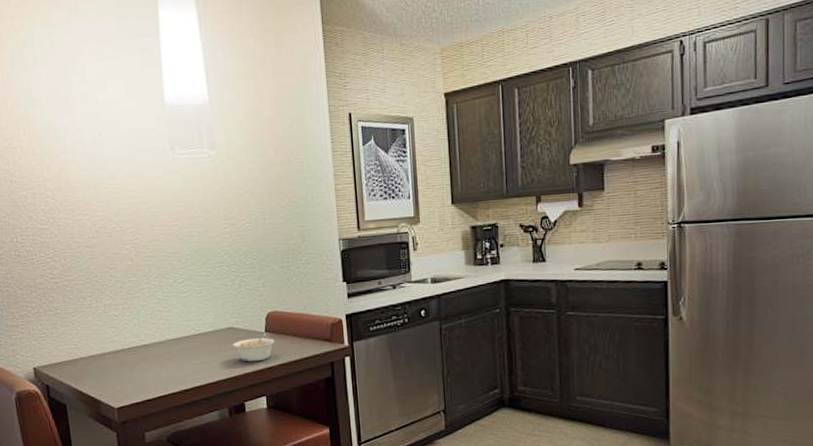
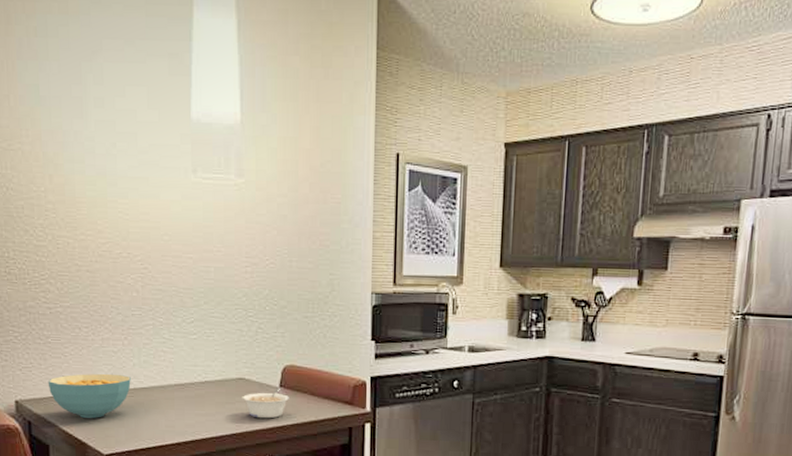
cereal bowl: none [60,335,133,377] -> present [48,373,131,418]

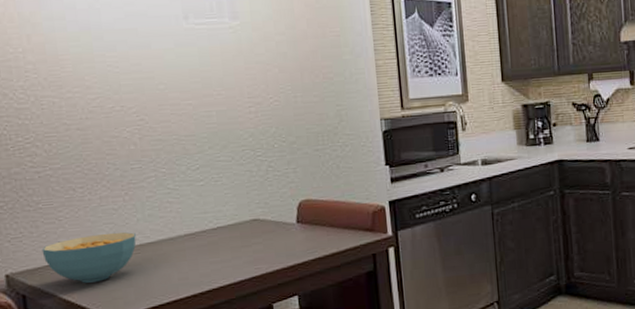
legume: present [242,387,289,419] -> none [258,224,308,258]

